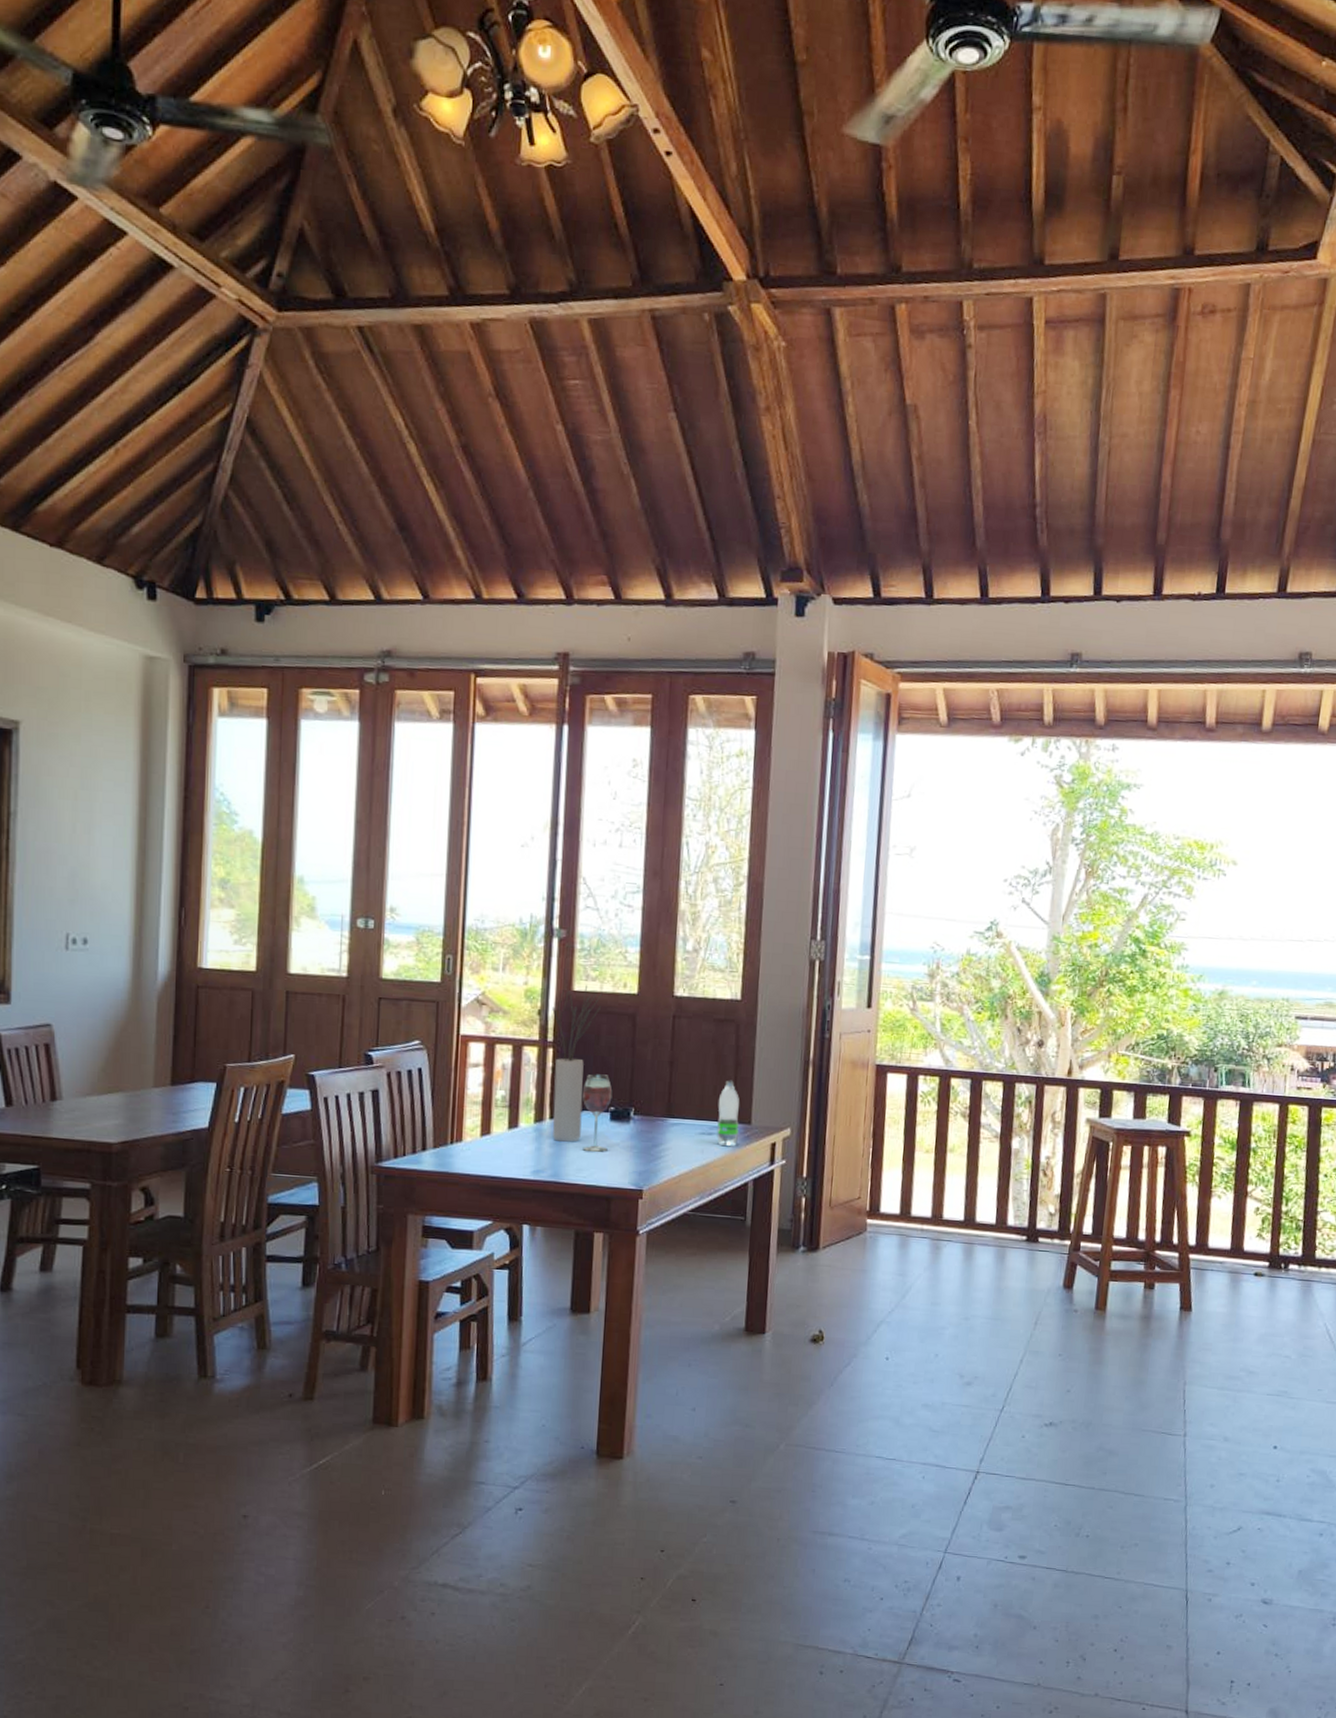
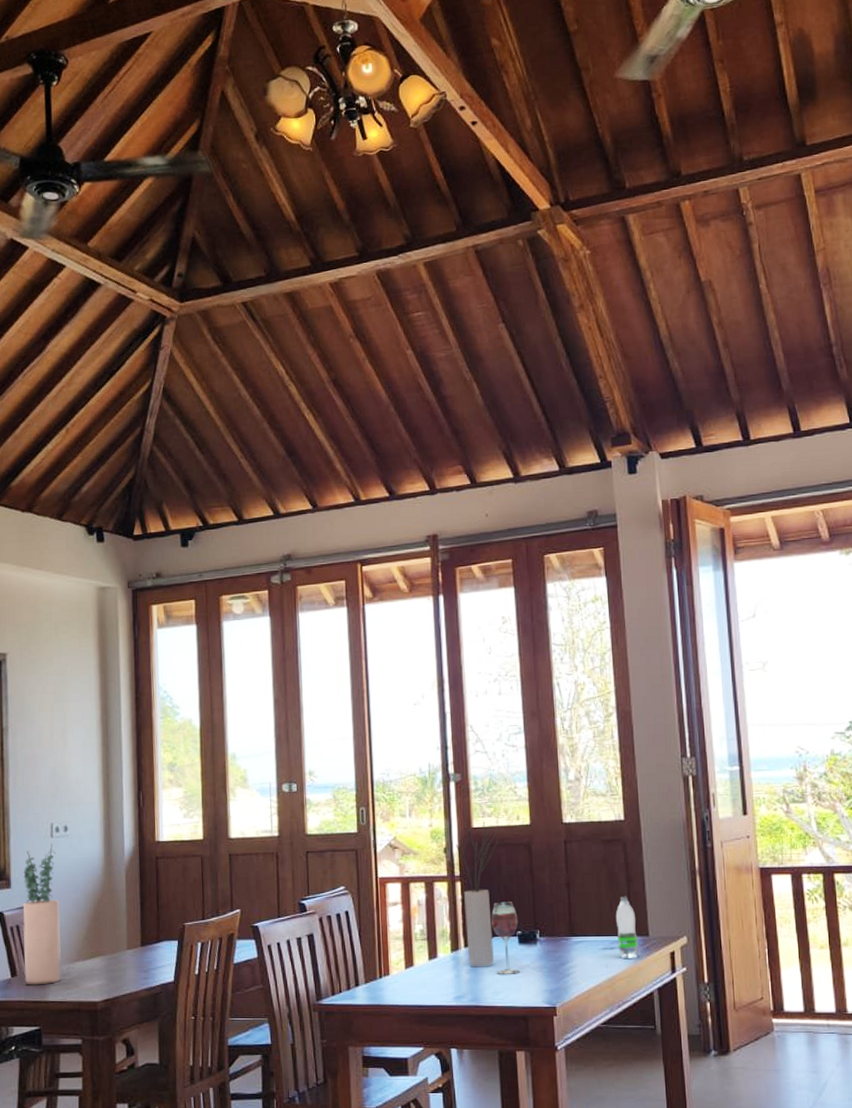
vase: none [22,956,72,1119] -> present [23,843,61,985]

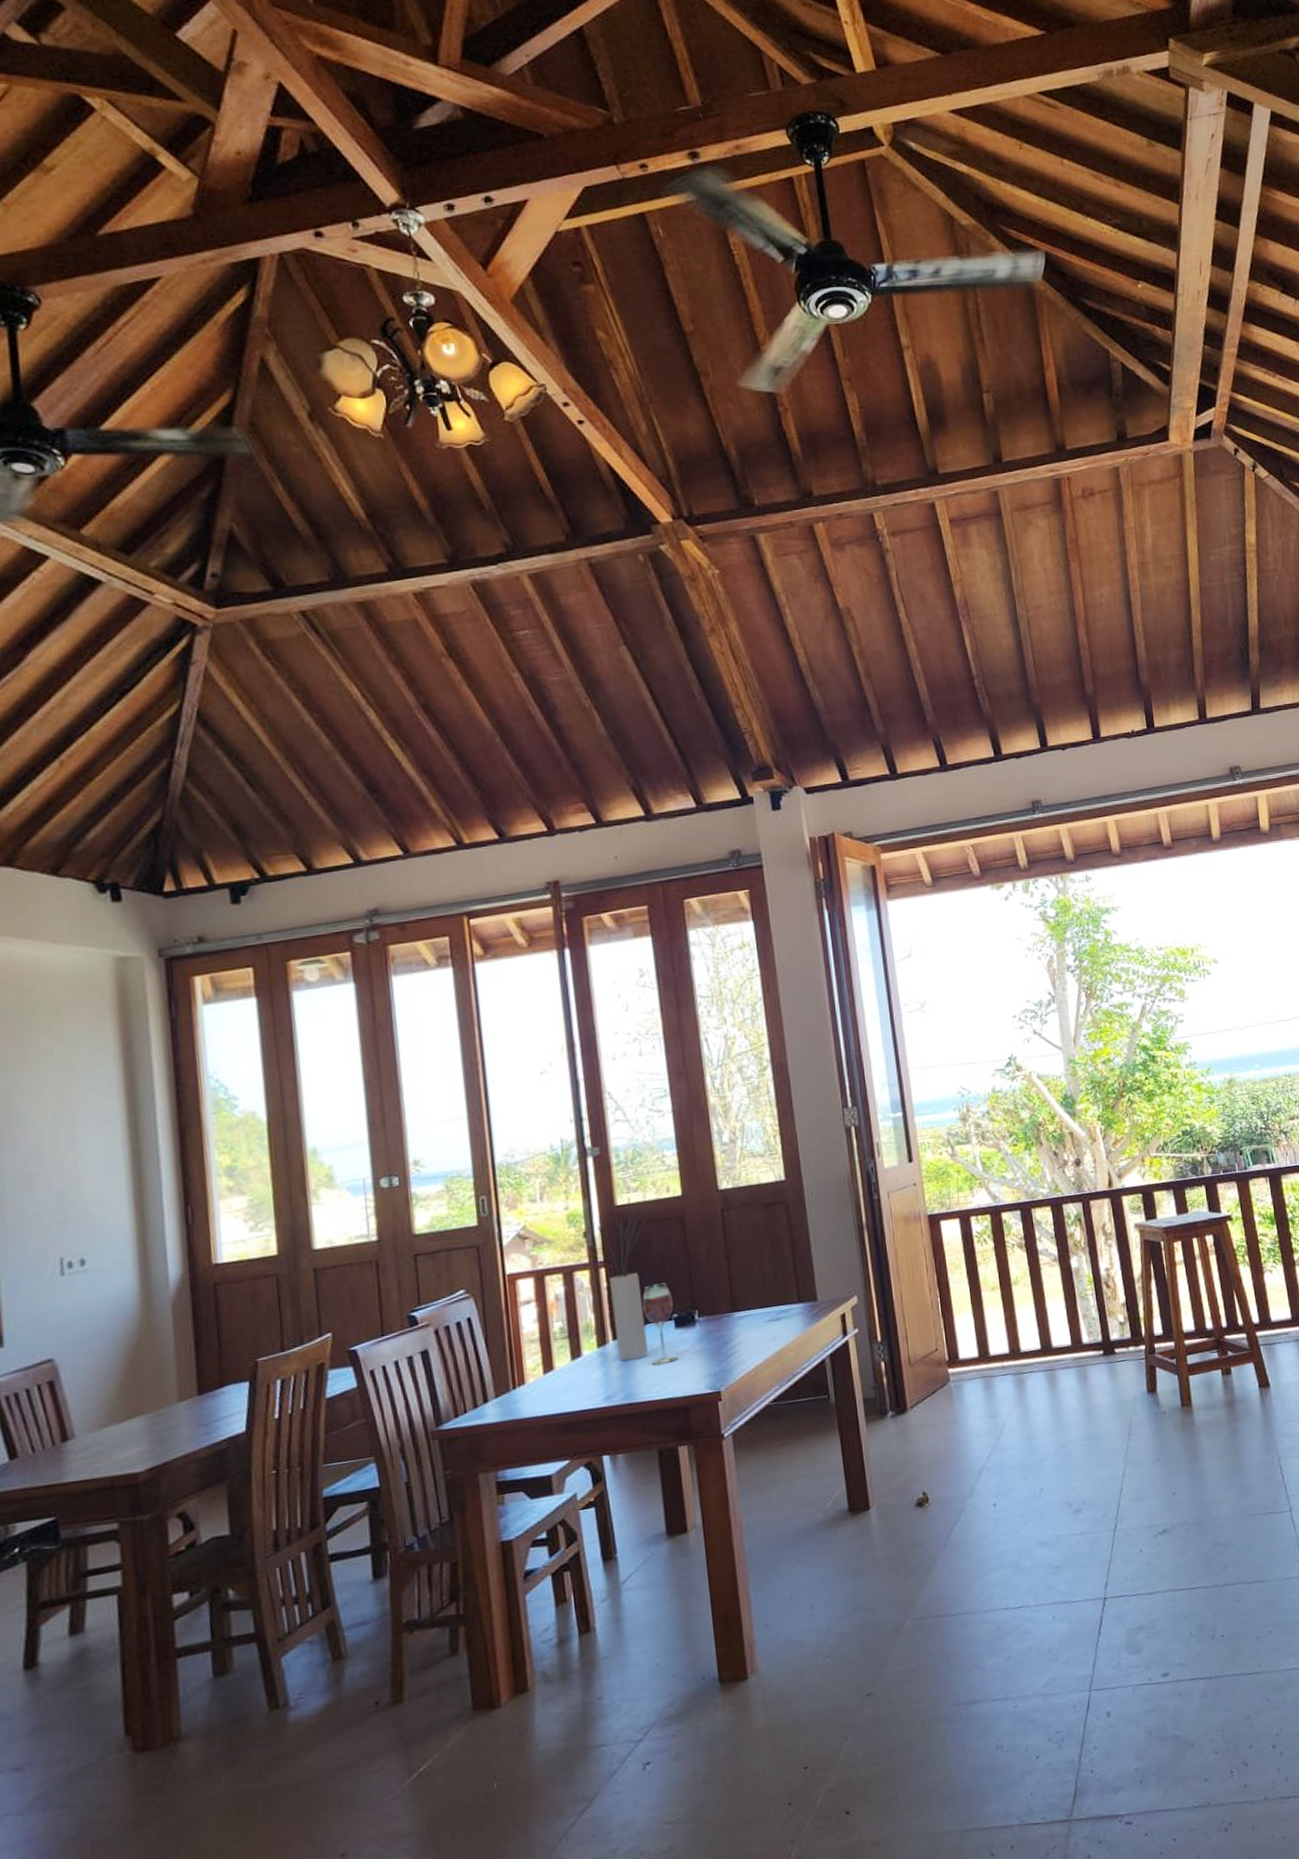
vase: present [23,843,61,985] -> none [21,1283,84,1467]
bottle: present [615,895,638,959] -> none [780,1260,807,1329]

